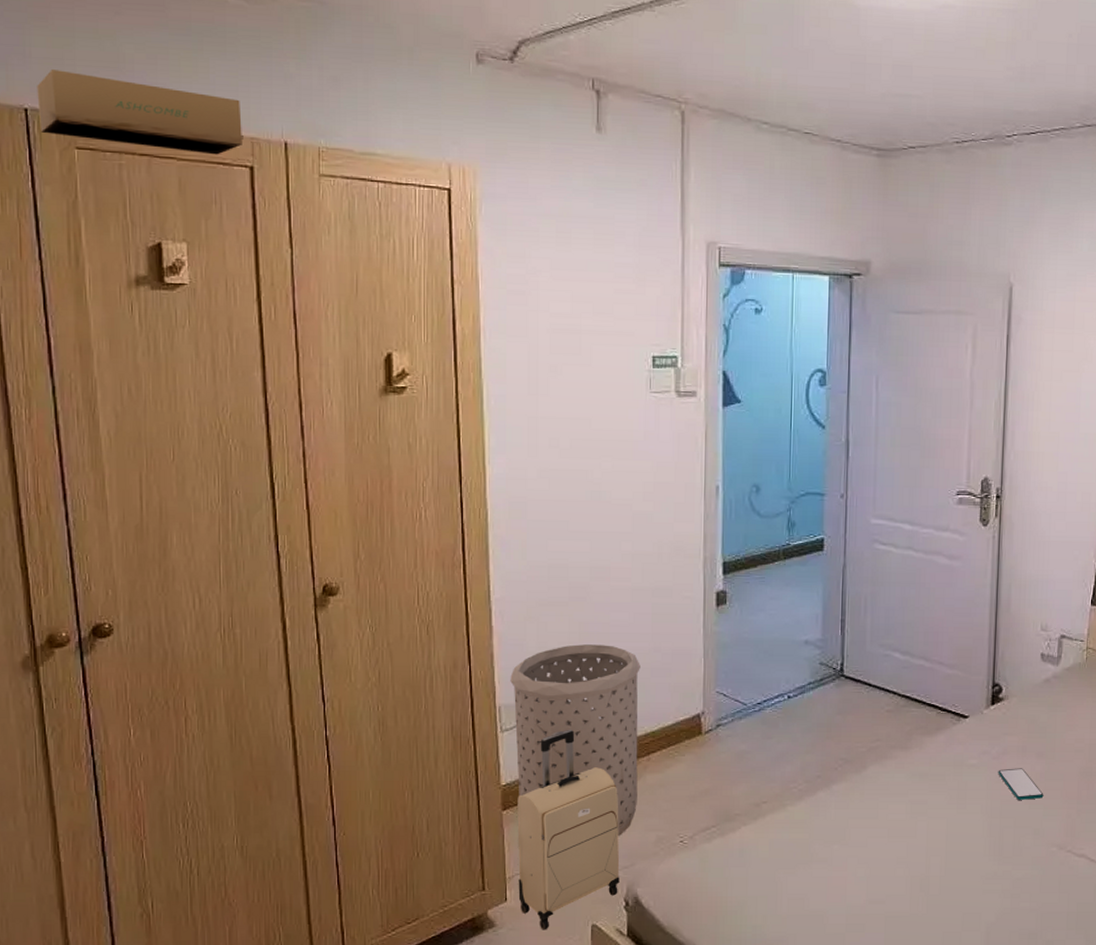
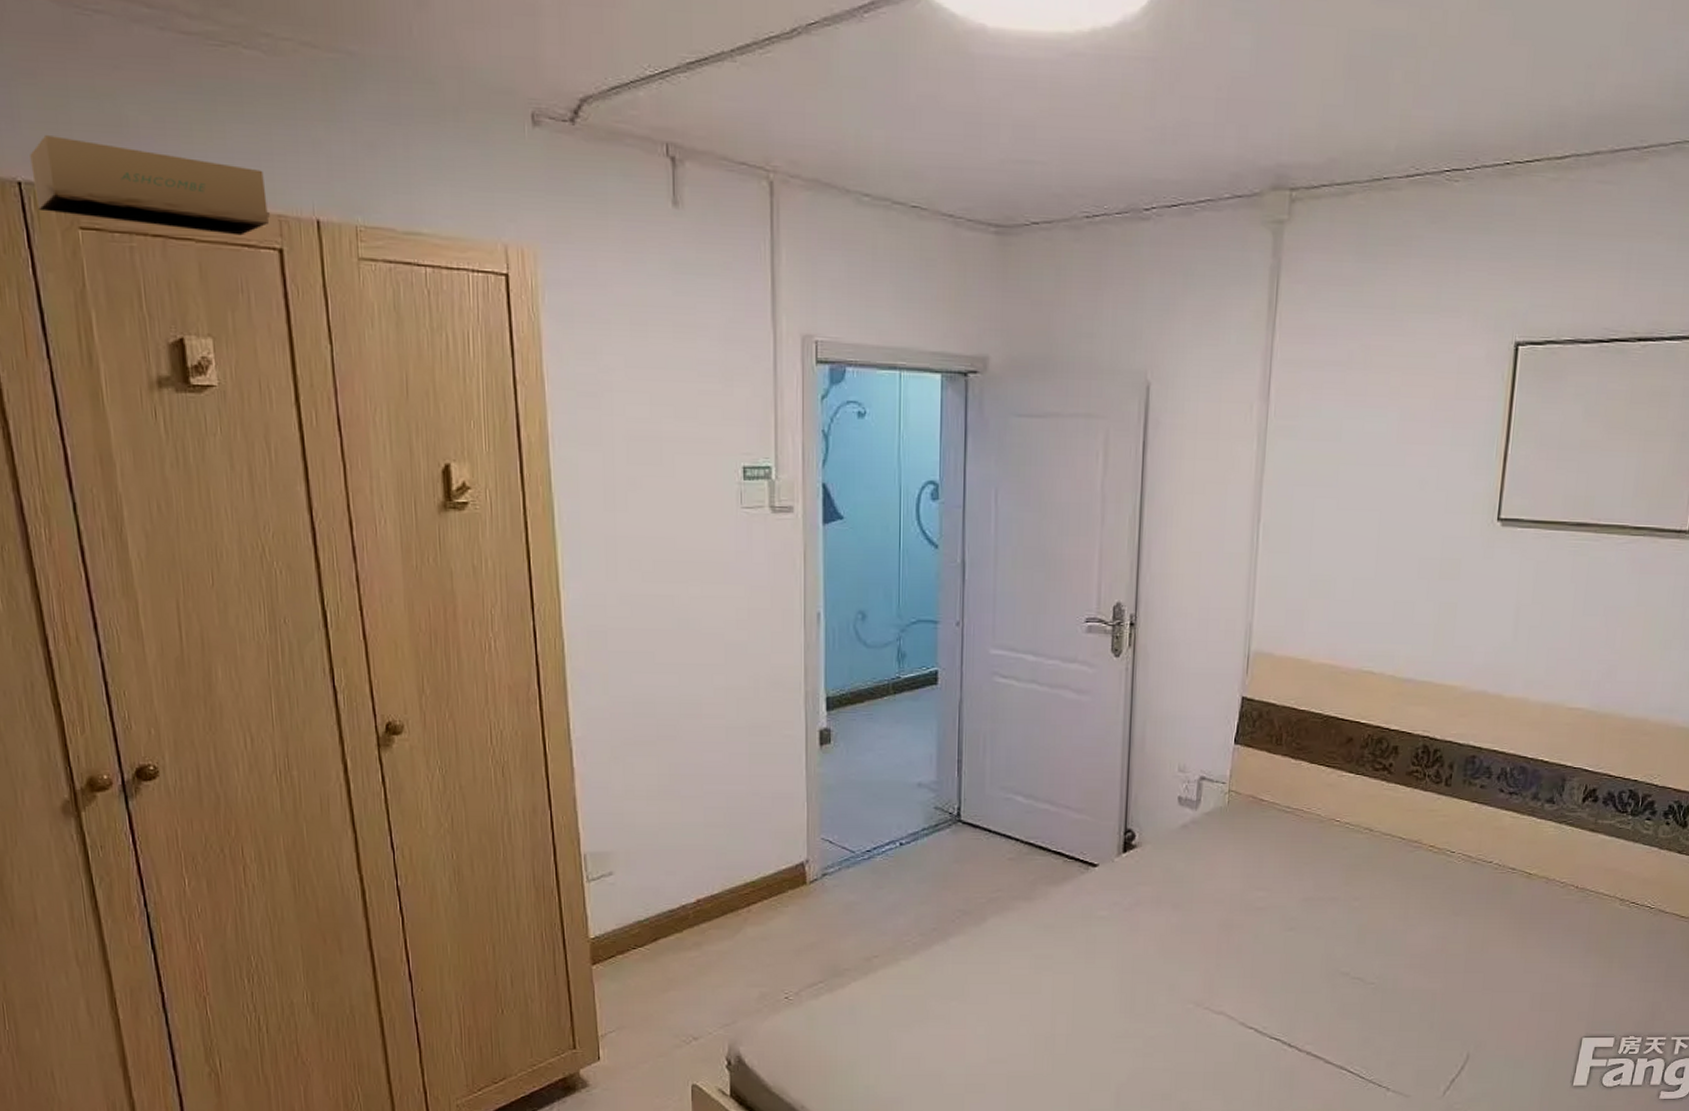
laundry basket: present [510,644,640,836] -> none [595,787,738,992]
suitcase: present [517,729,620,930] -> none [608,878,721,1090]
smartphone: present [998,768,1044,800] -> none [1130,920,1180,954]

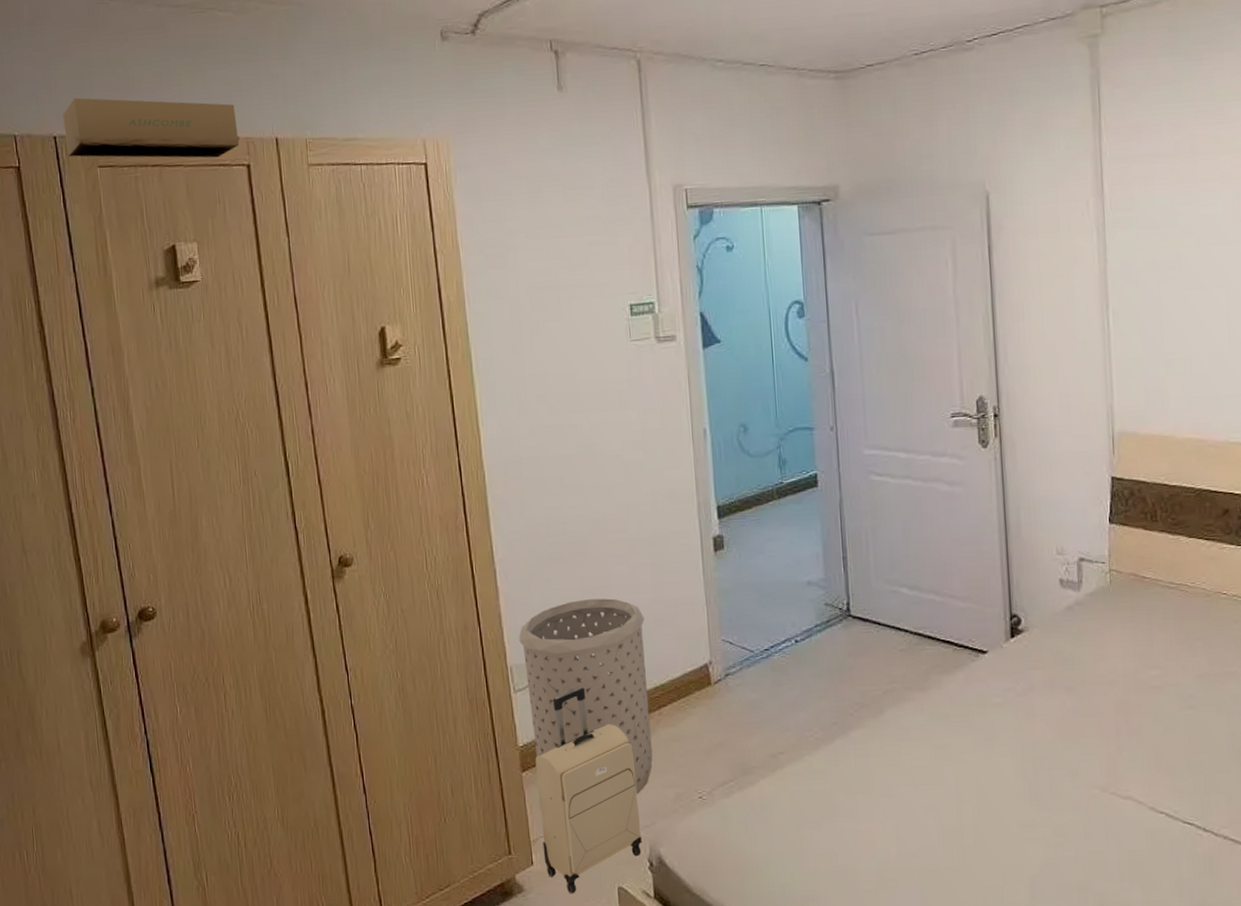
laundry basket: none [595,787,738,992] -> present [519,598,653,794]
suitcase: none [608,878,721,1090] -> present [535,686,642,894]

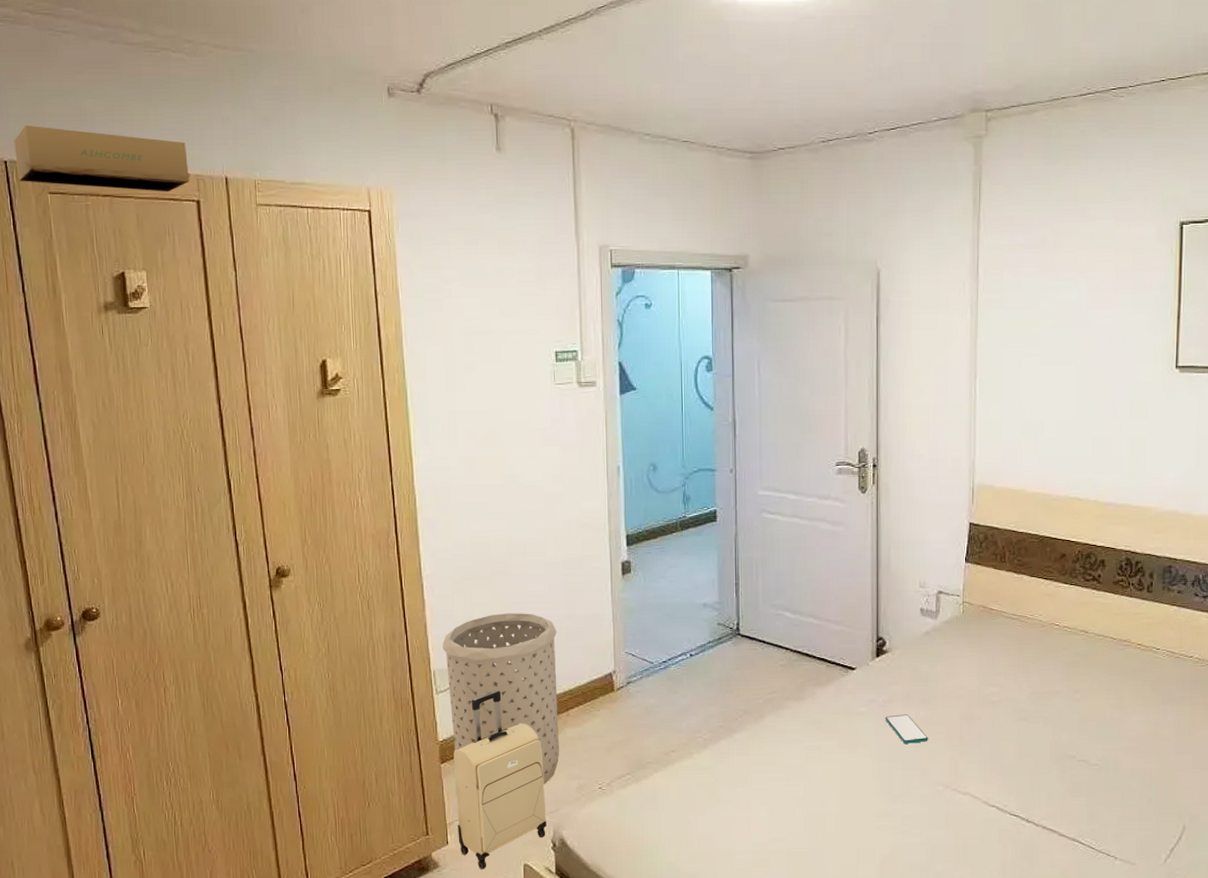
smartphone: none [1025,704,1079,739] -> present [885,714,928,744]

